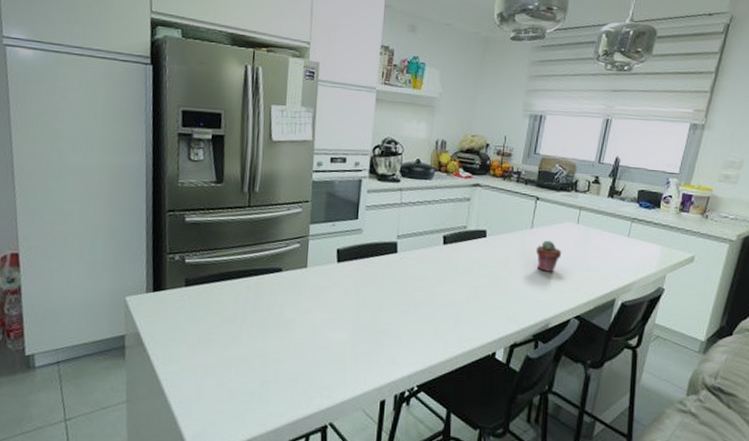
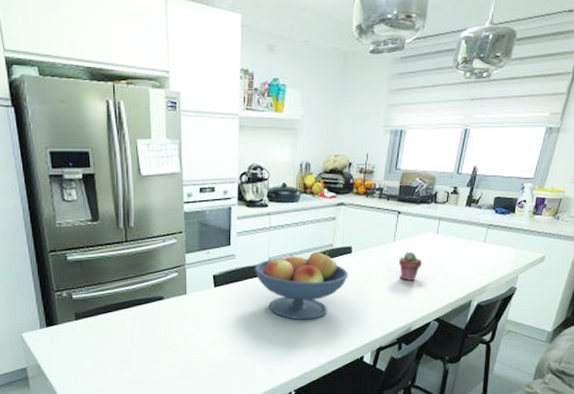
fruit bowl: none [382,232,482,307] -> present [255,251,348,320]

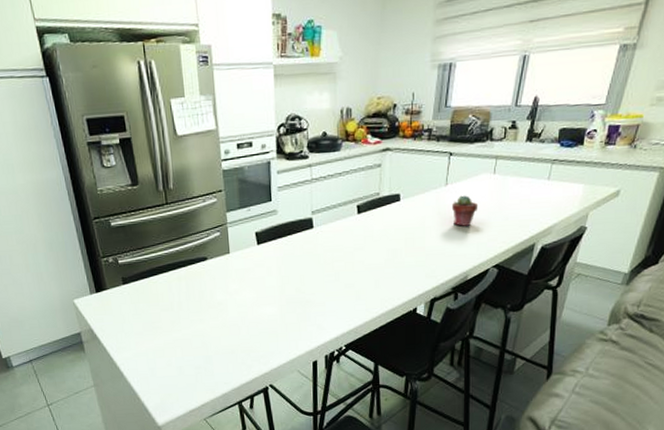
fruit bowl: present [255,251,348,320] -> none [298,200,397,274]

